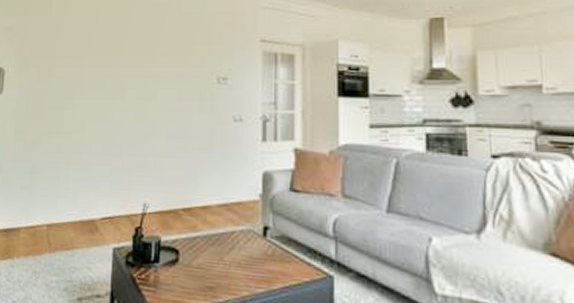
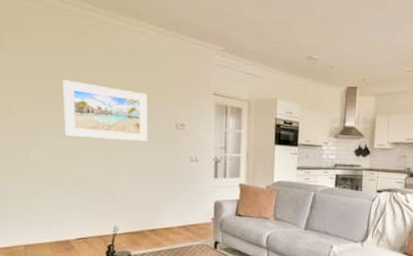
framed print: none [100,38,188,100] -> present [63,80,148,142]

